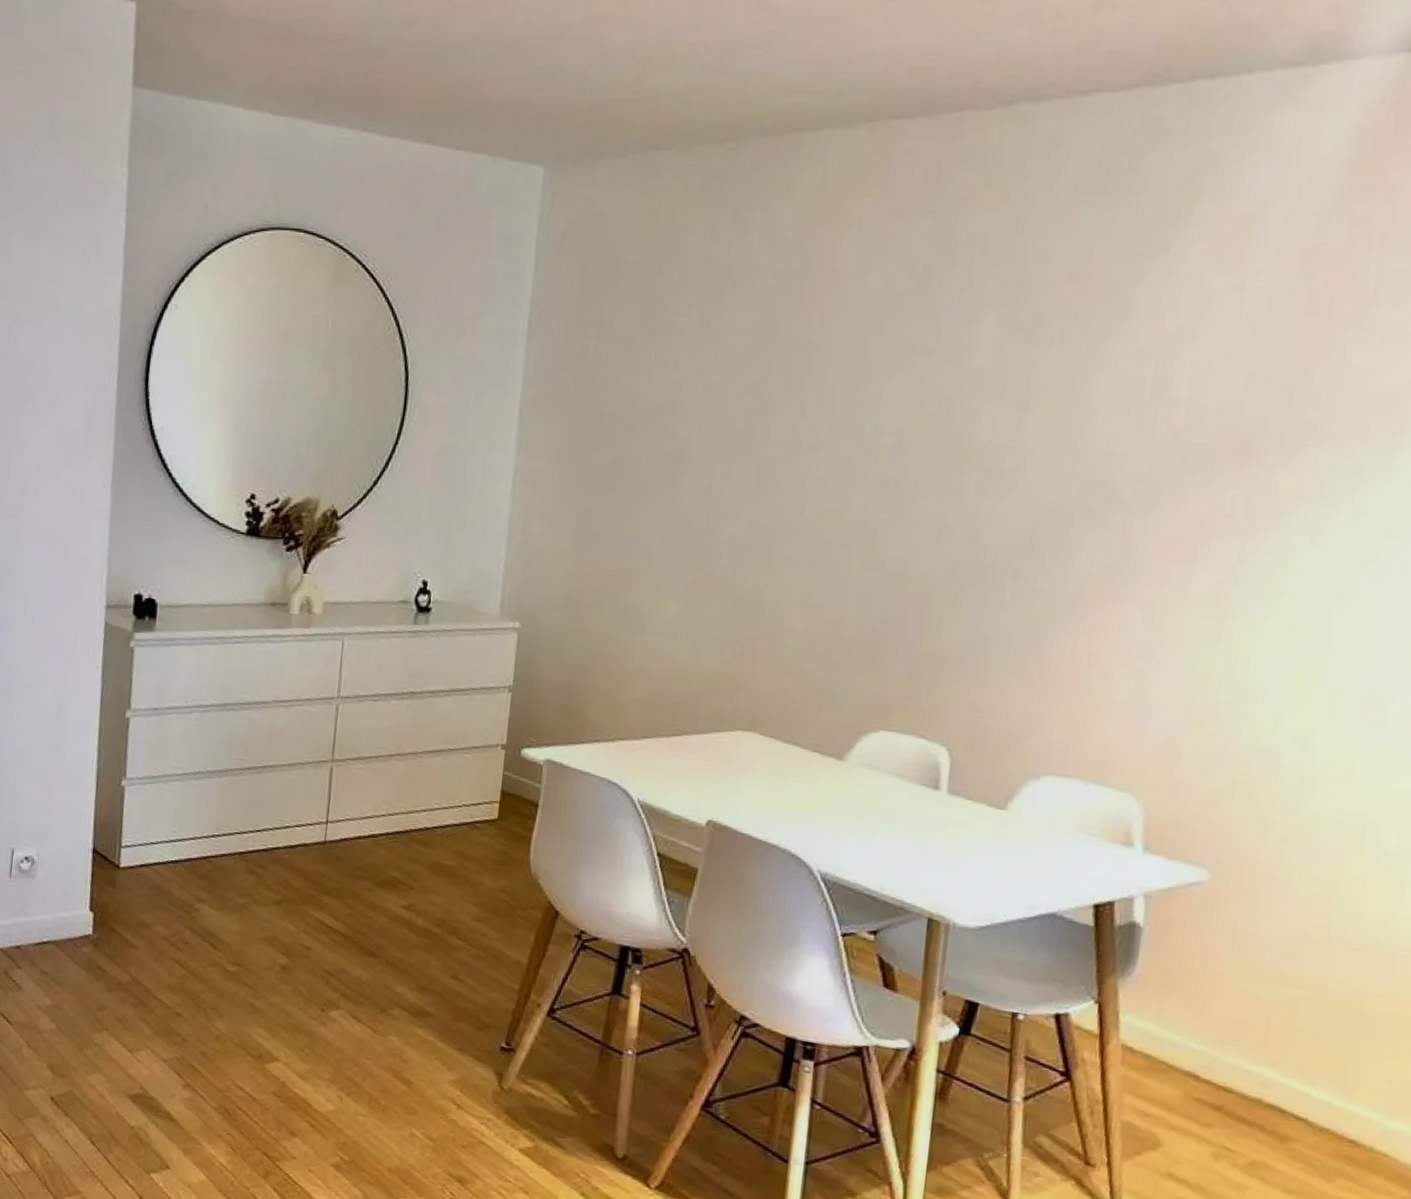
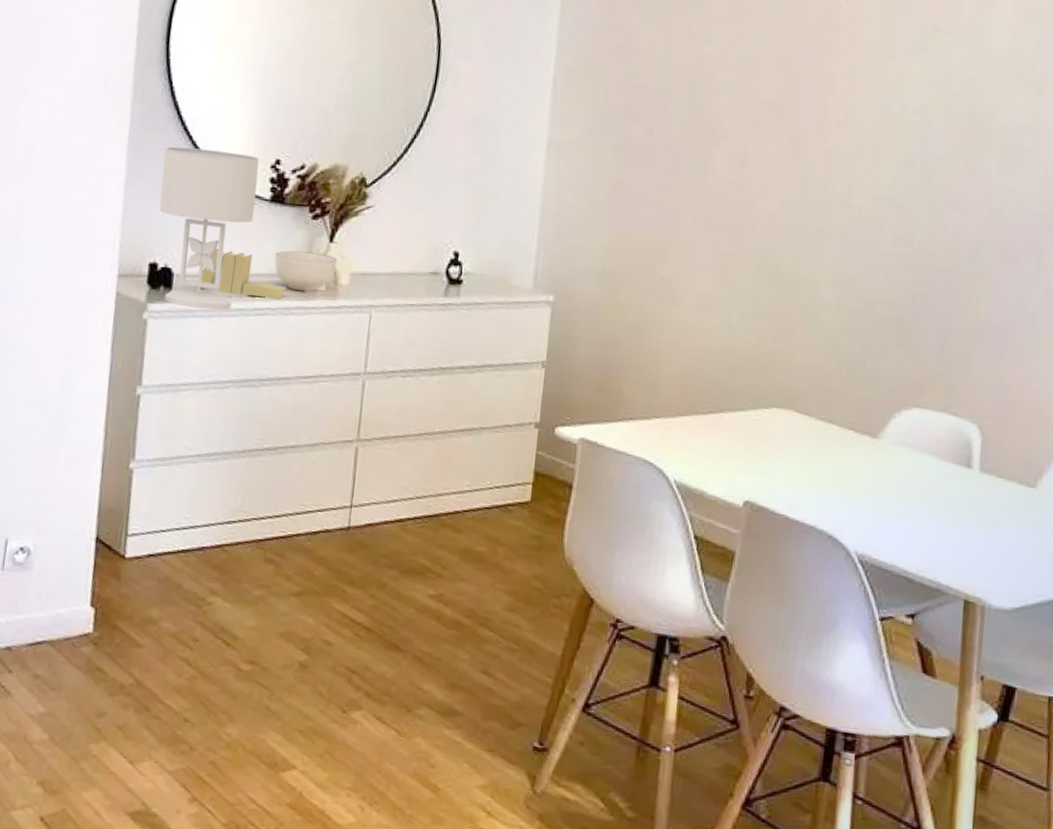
table lamp: none [142,483,236,639] -> present [159,146,260,310]
books: none [183,580,264,629] -> present [201,248,287,301]
bowl: none [251,581,311,621] -> present [274,250,338,292]

